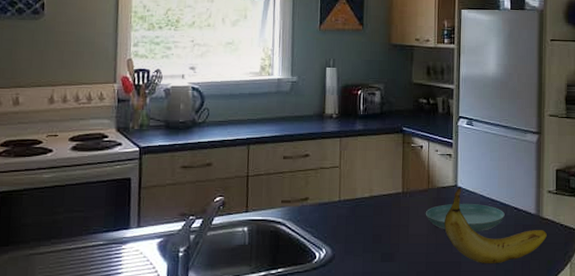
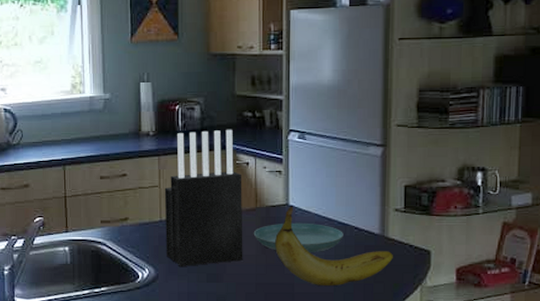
knife block: none [343,114,417,246] -> present [164,129,243,266]

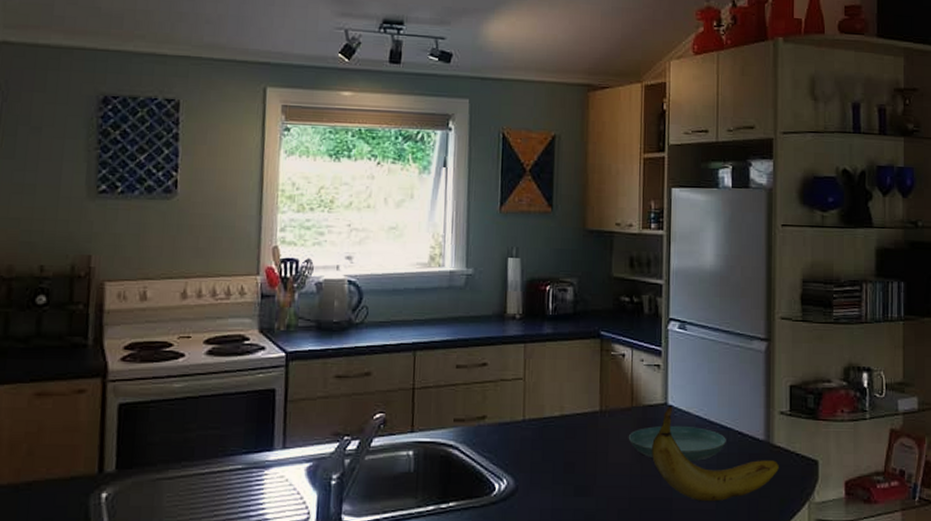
knife block: present [164,129,243,266] -> none [528,315,618,476]

